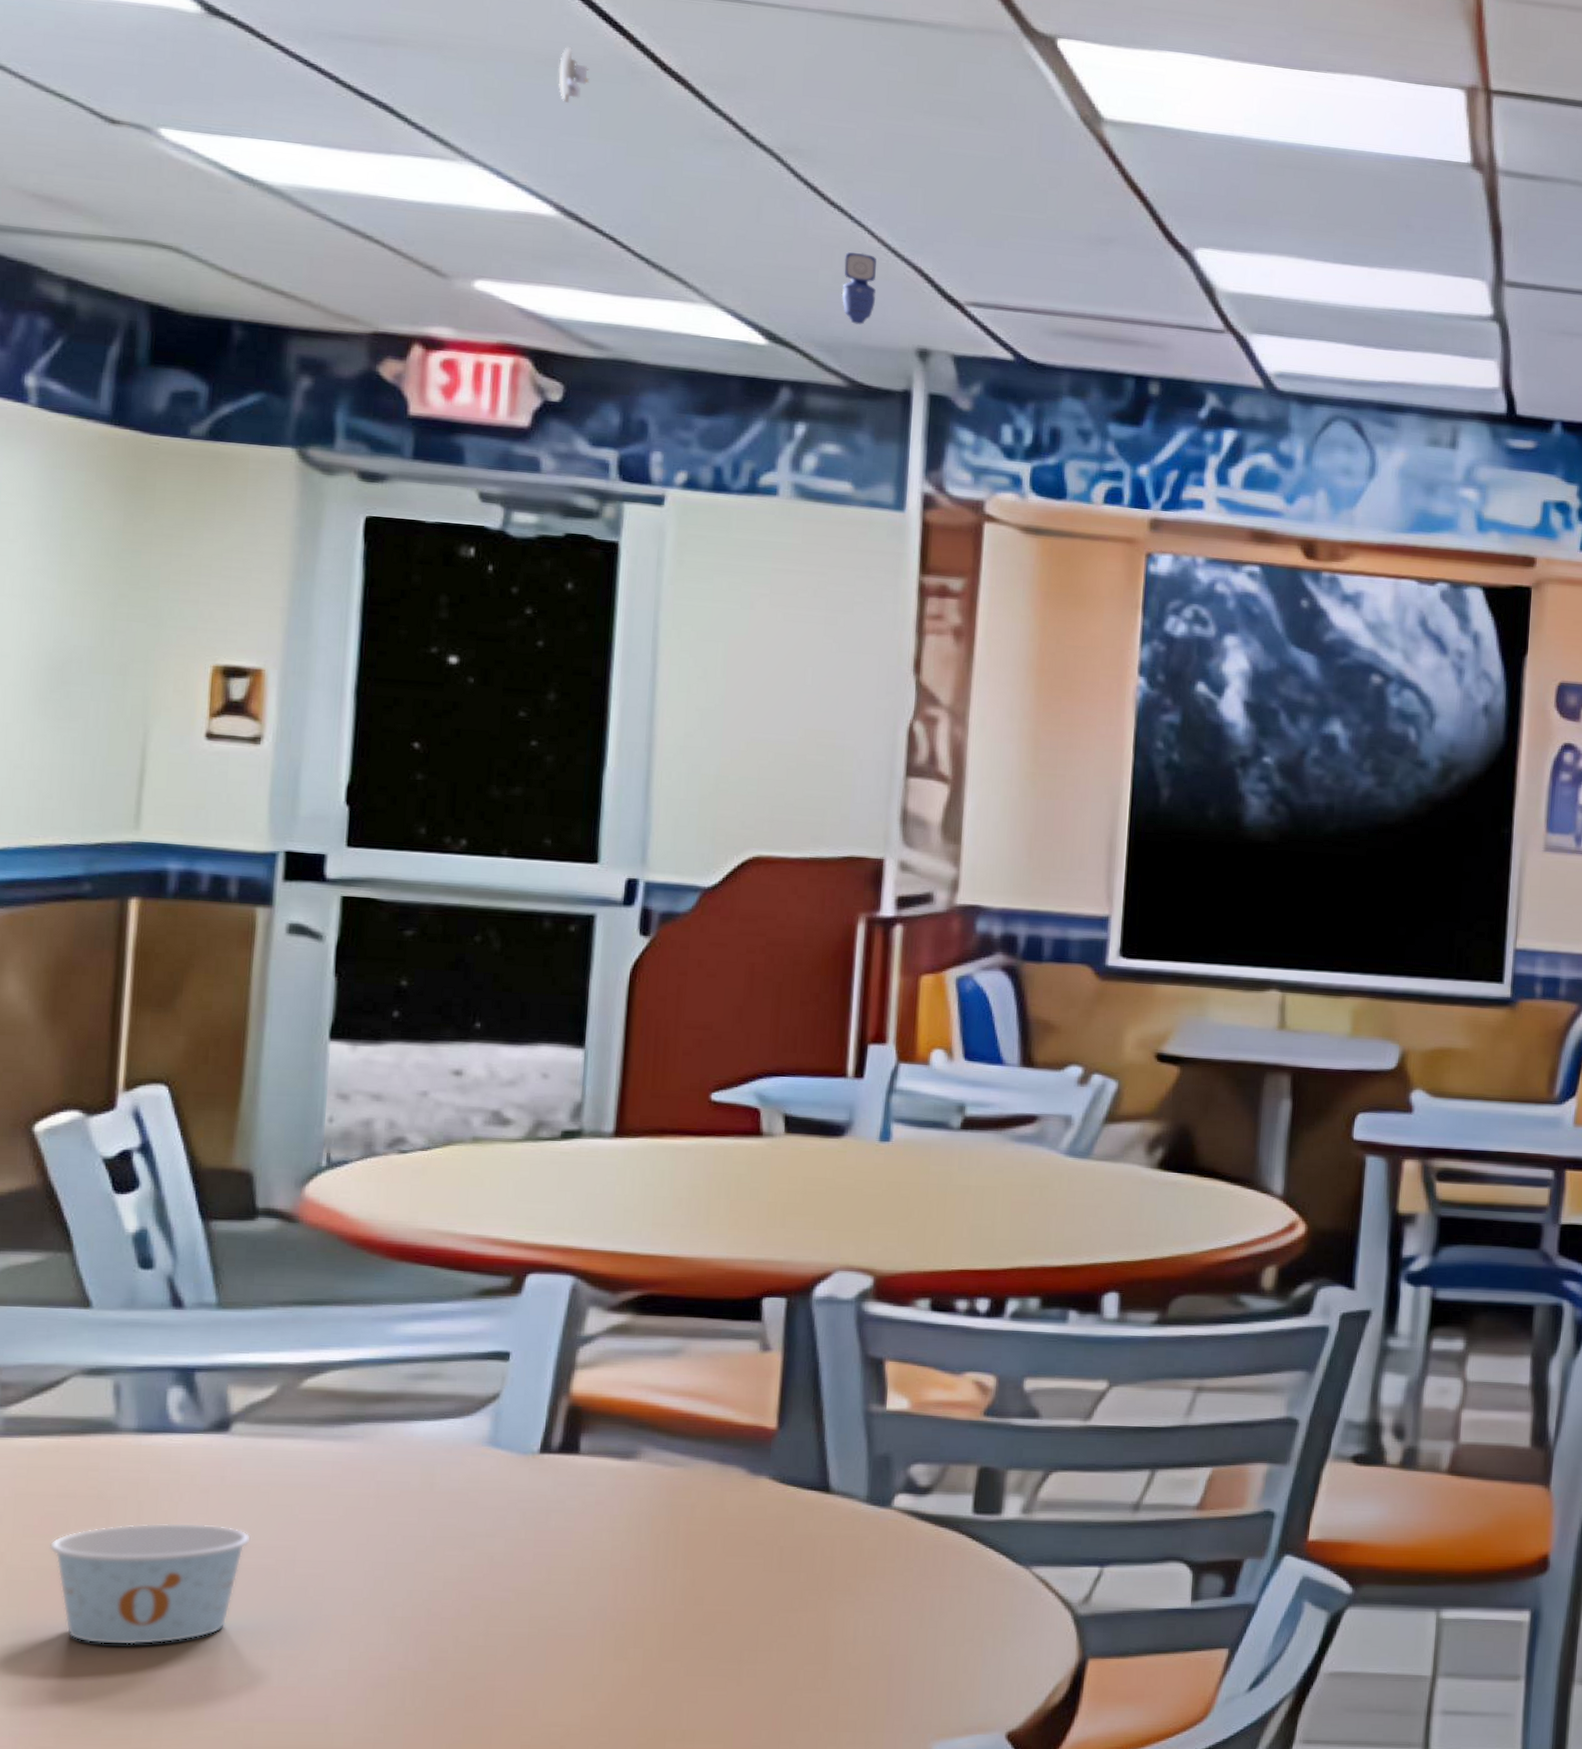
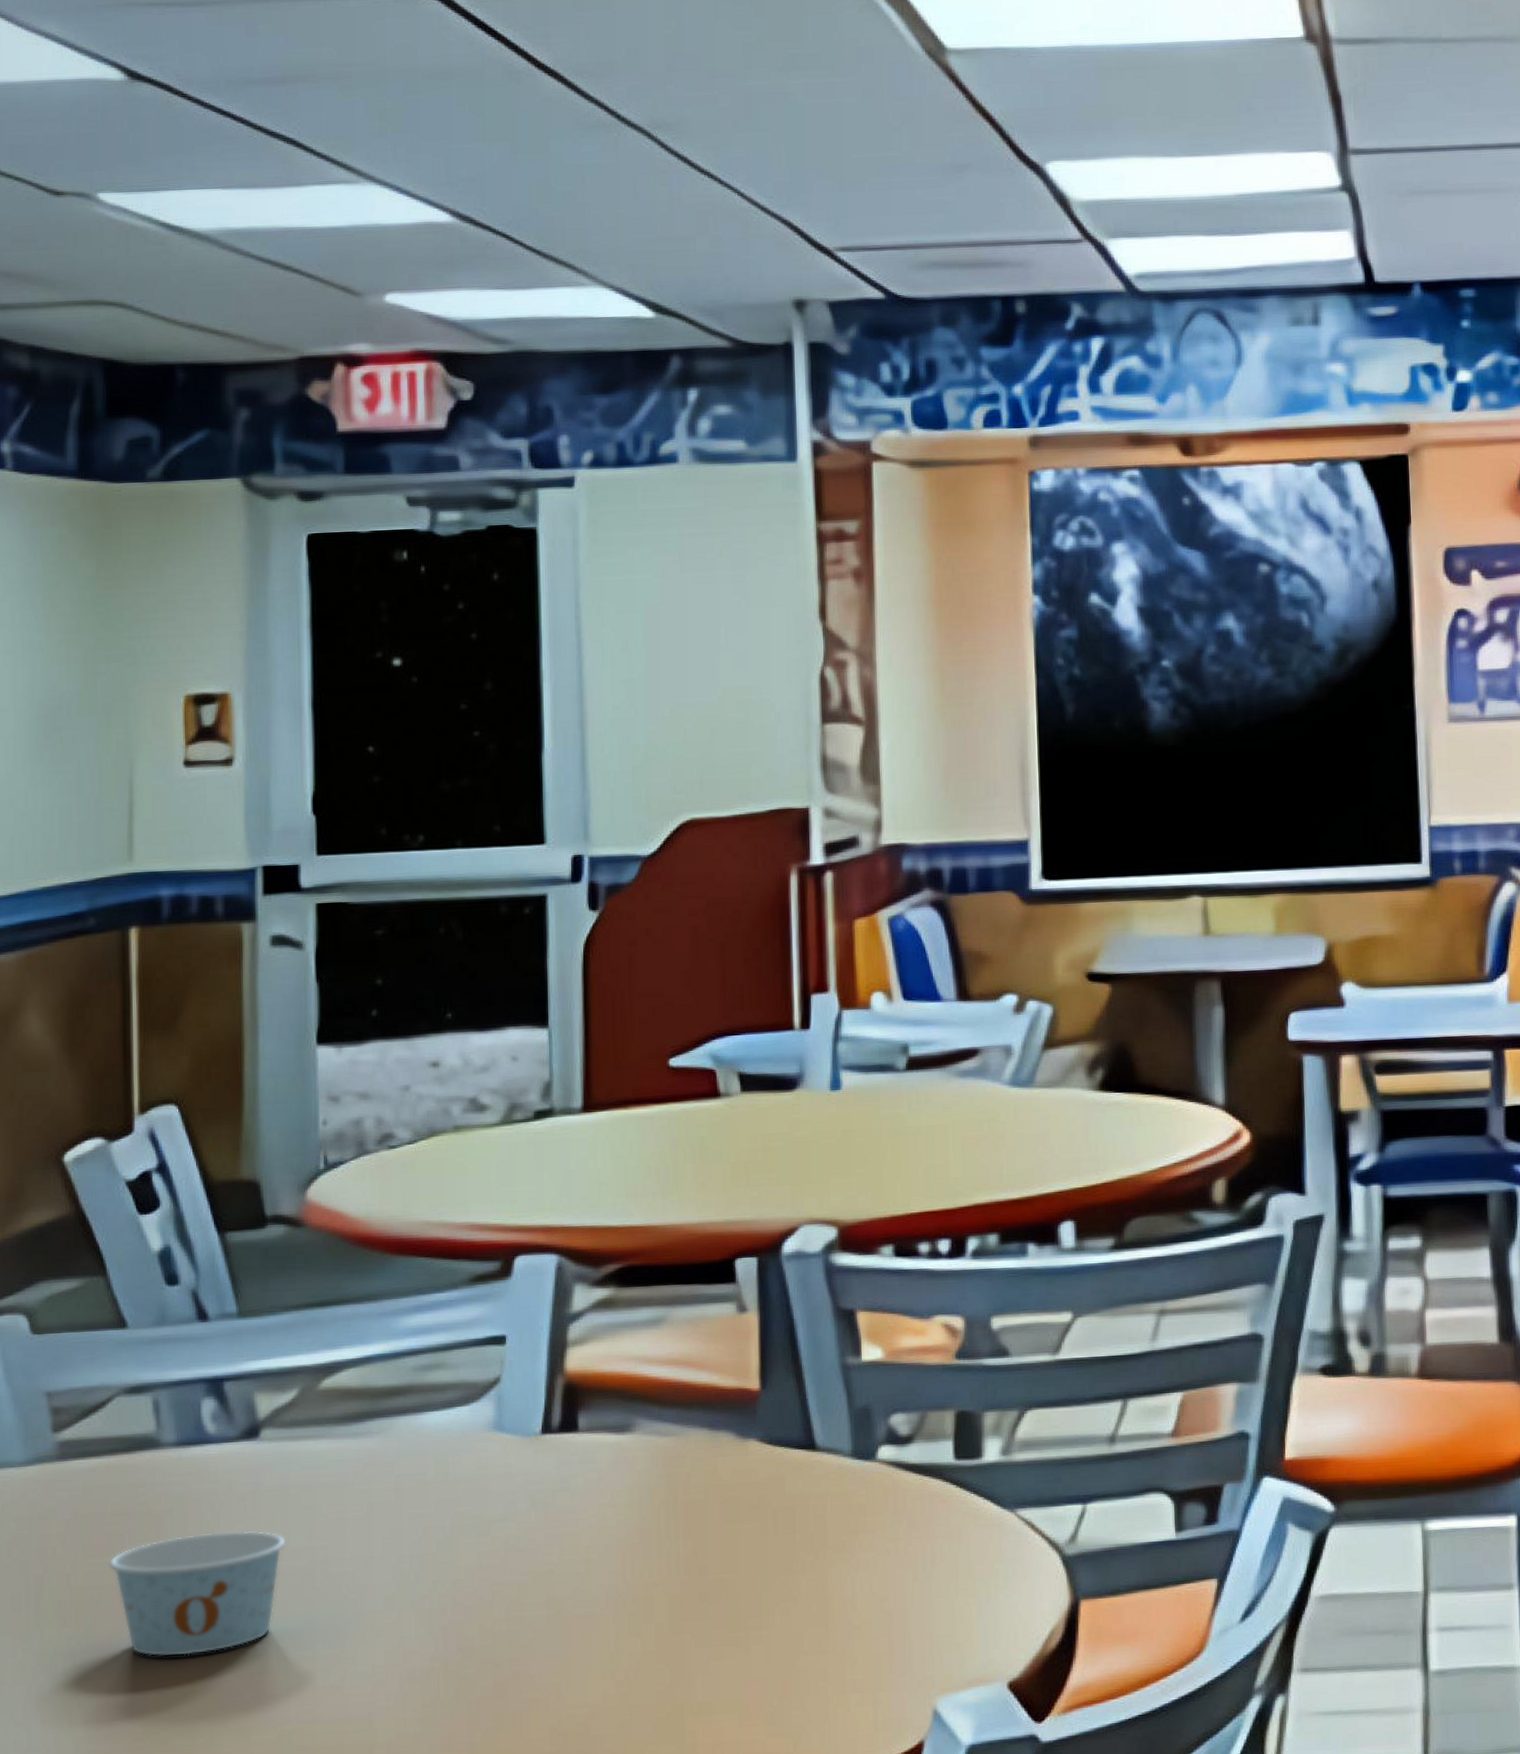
smoke detector: present [558,46,590,103] -> none [443,58,472,112]
security camera: present [841,252,876,325] -> none [718,214,750,285]

